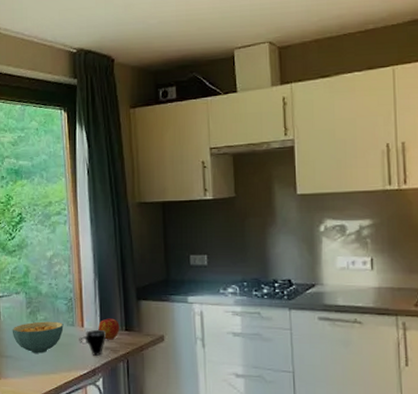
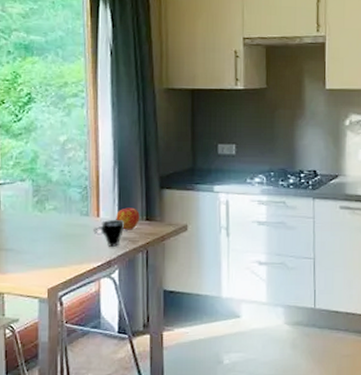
cereal bowl: present [12,321,64,353] -> none [14,211,76,246]

